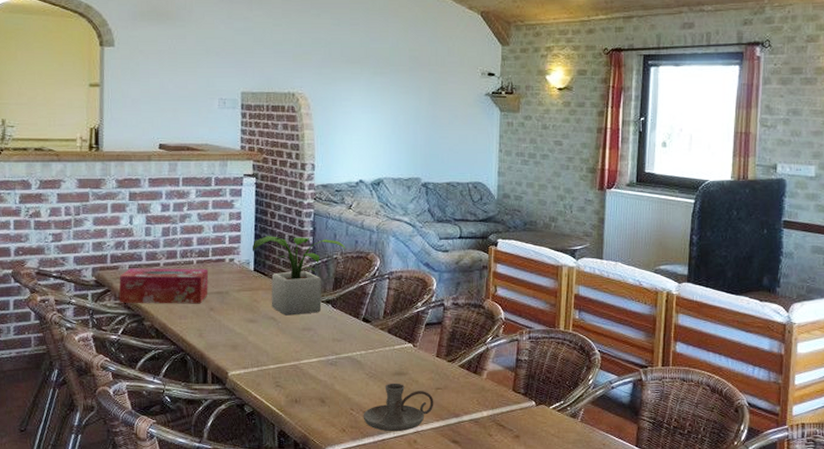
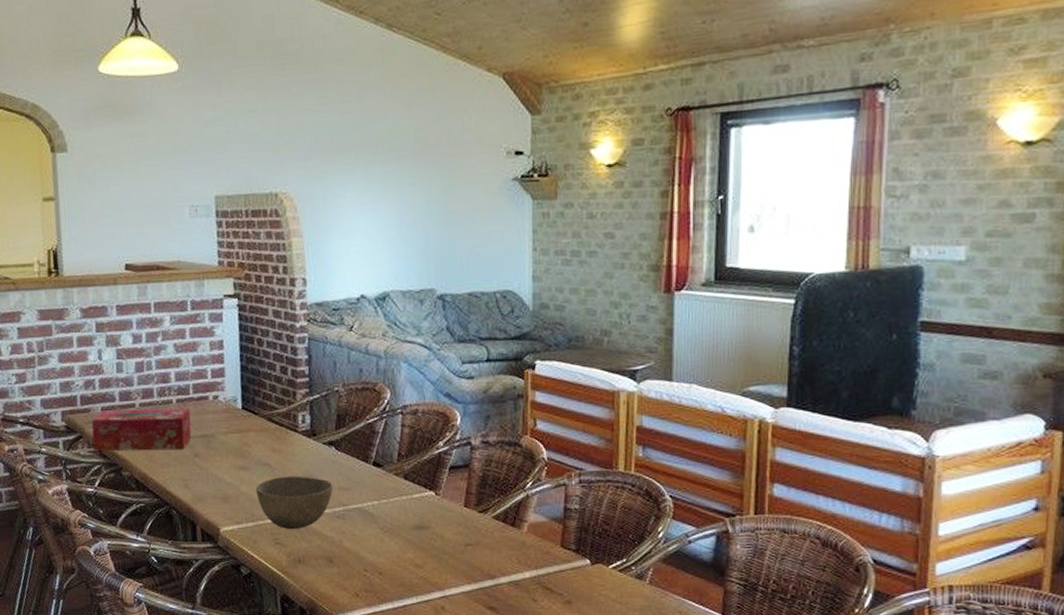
potted plant: present [252,236,346,316] -> none [238,367,349,461]
bowl: none [261,328,328,375] -> present [255,476,333,530]
candle holder: present [363,383,434,432] -> none [379,538,464,597]

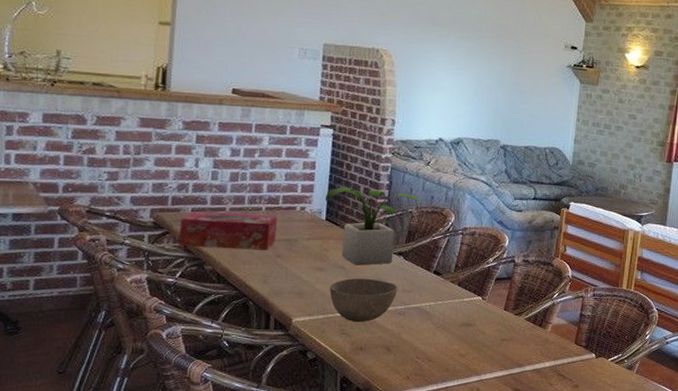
potted plant: none [238,367,349,461] -> present [325,187,422,266]

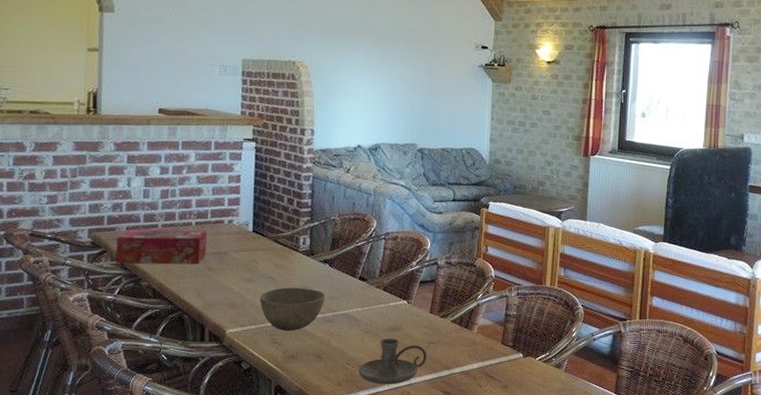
potted plant: present [325,187,422,266] -> none [251,198,344,275]
candle holder: none [428,333,499,380] -> present [358,338,427,385]

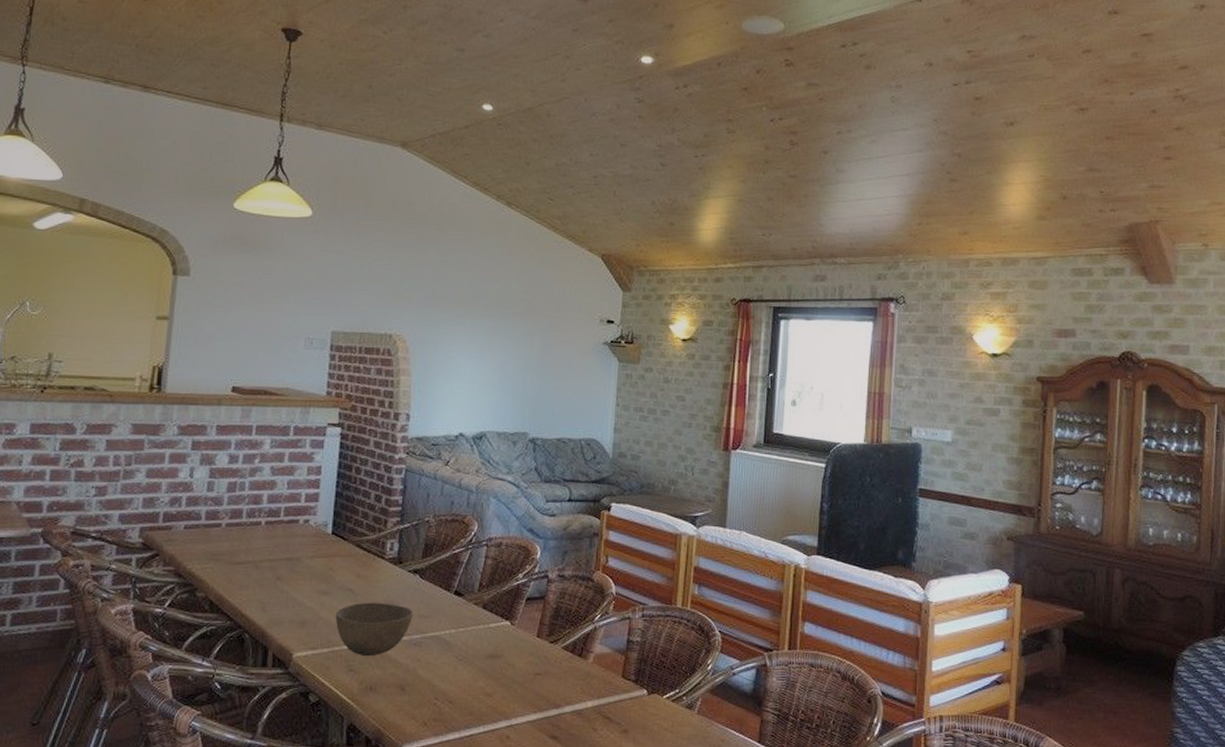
tissue box: present [115,229,208,265] -> none [168,529,279,572]
candle holder: present [358,338,427,385] -> none [448,667,532,726]

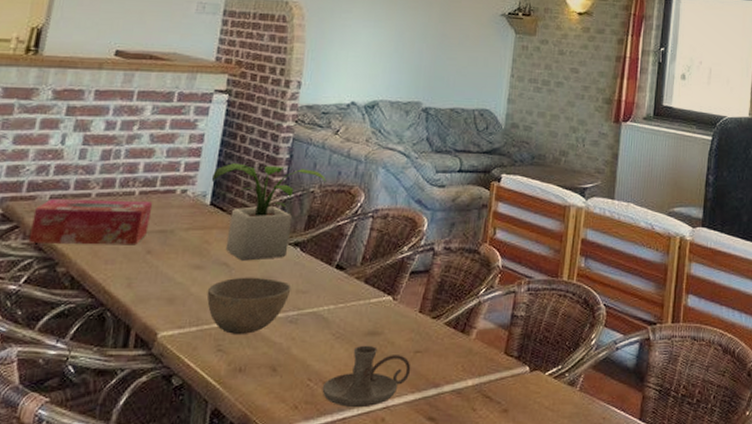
tissue box: none [168,529,279,572] -> present [28,199,153,245]
potted plant: none [331,494,440,587] -> present [211,163,327,261]
candle holder: none [448,667,532,726] -> present [322,345,411,408]

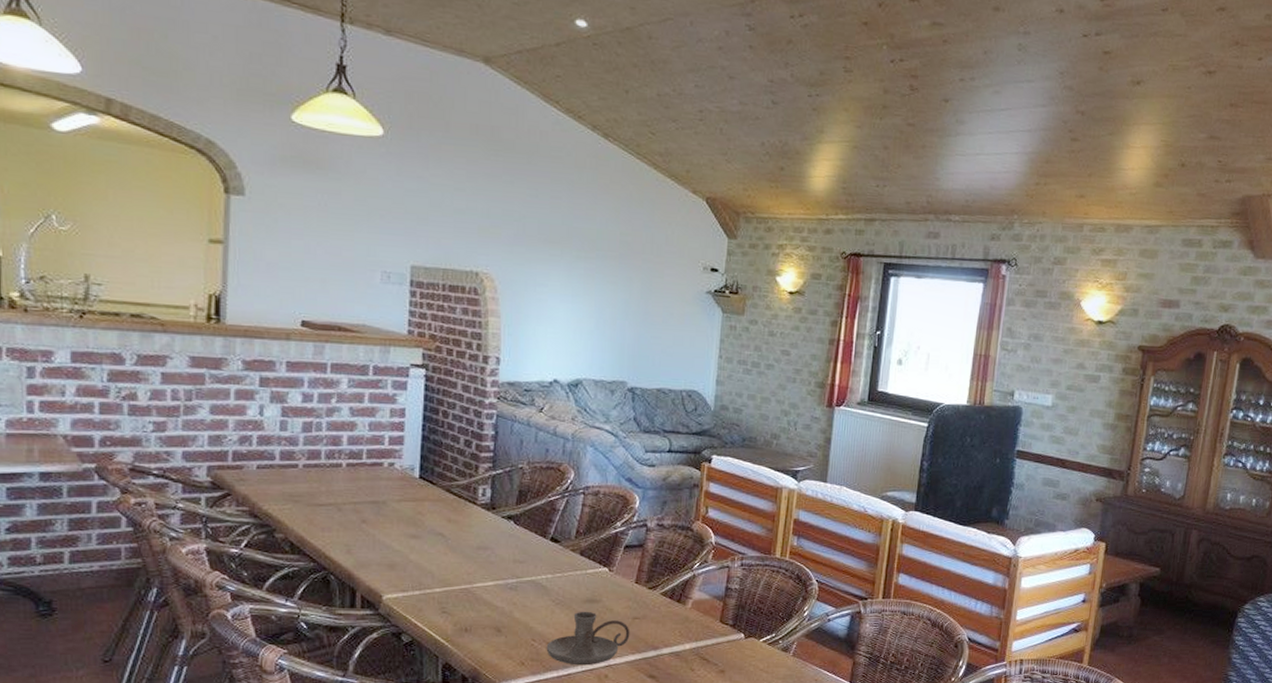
tissue box: present [28,199,153,245] -> none [242,468,362,515]
bowl: present [206,277,292,335] -> none [426,546,508,600]
potted plant: present [211,163,327,261] -> none [417,438,535,532]

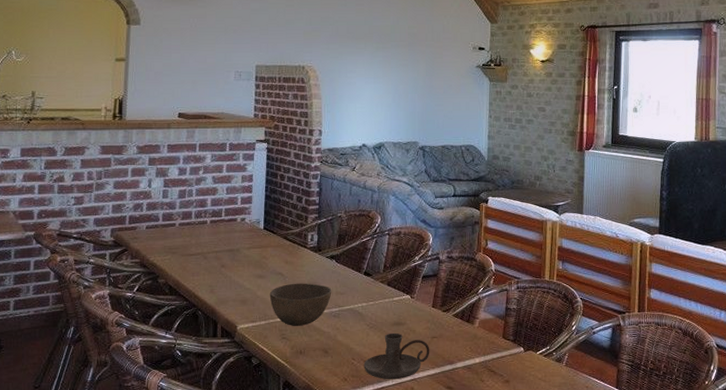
bowl: none [426,546,508,600] -> present [269,283,332,327]

